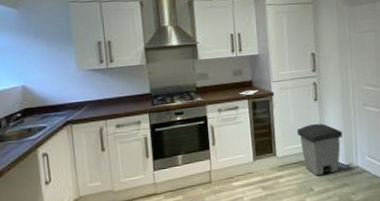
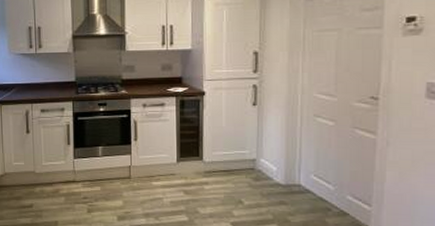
trash can: present [296,123,343,176] -> none [228,130,285,188]

